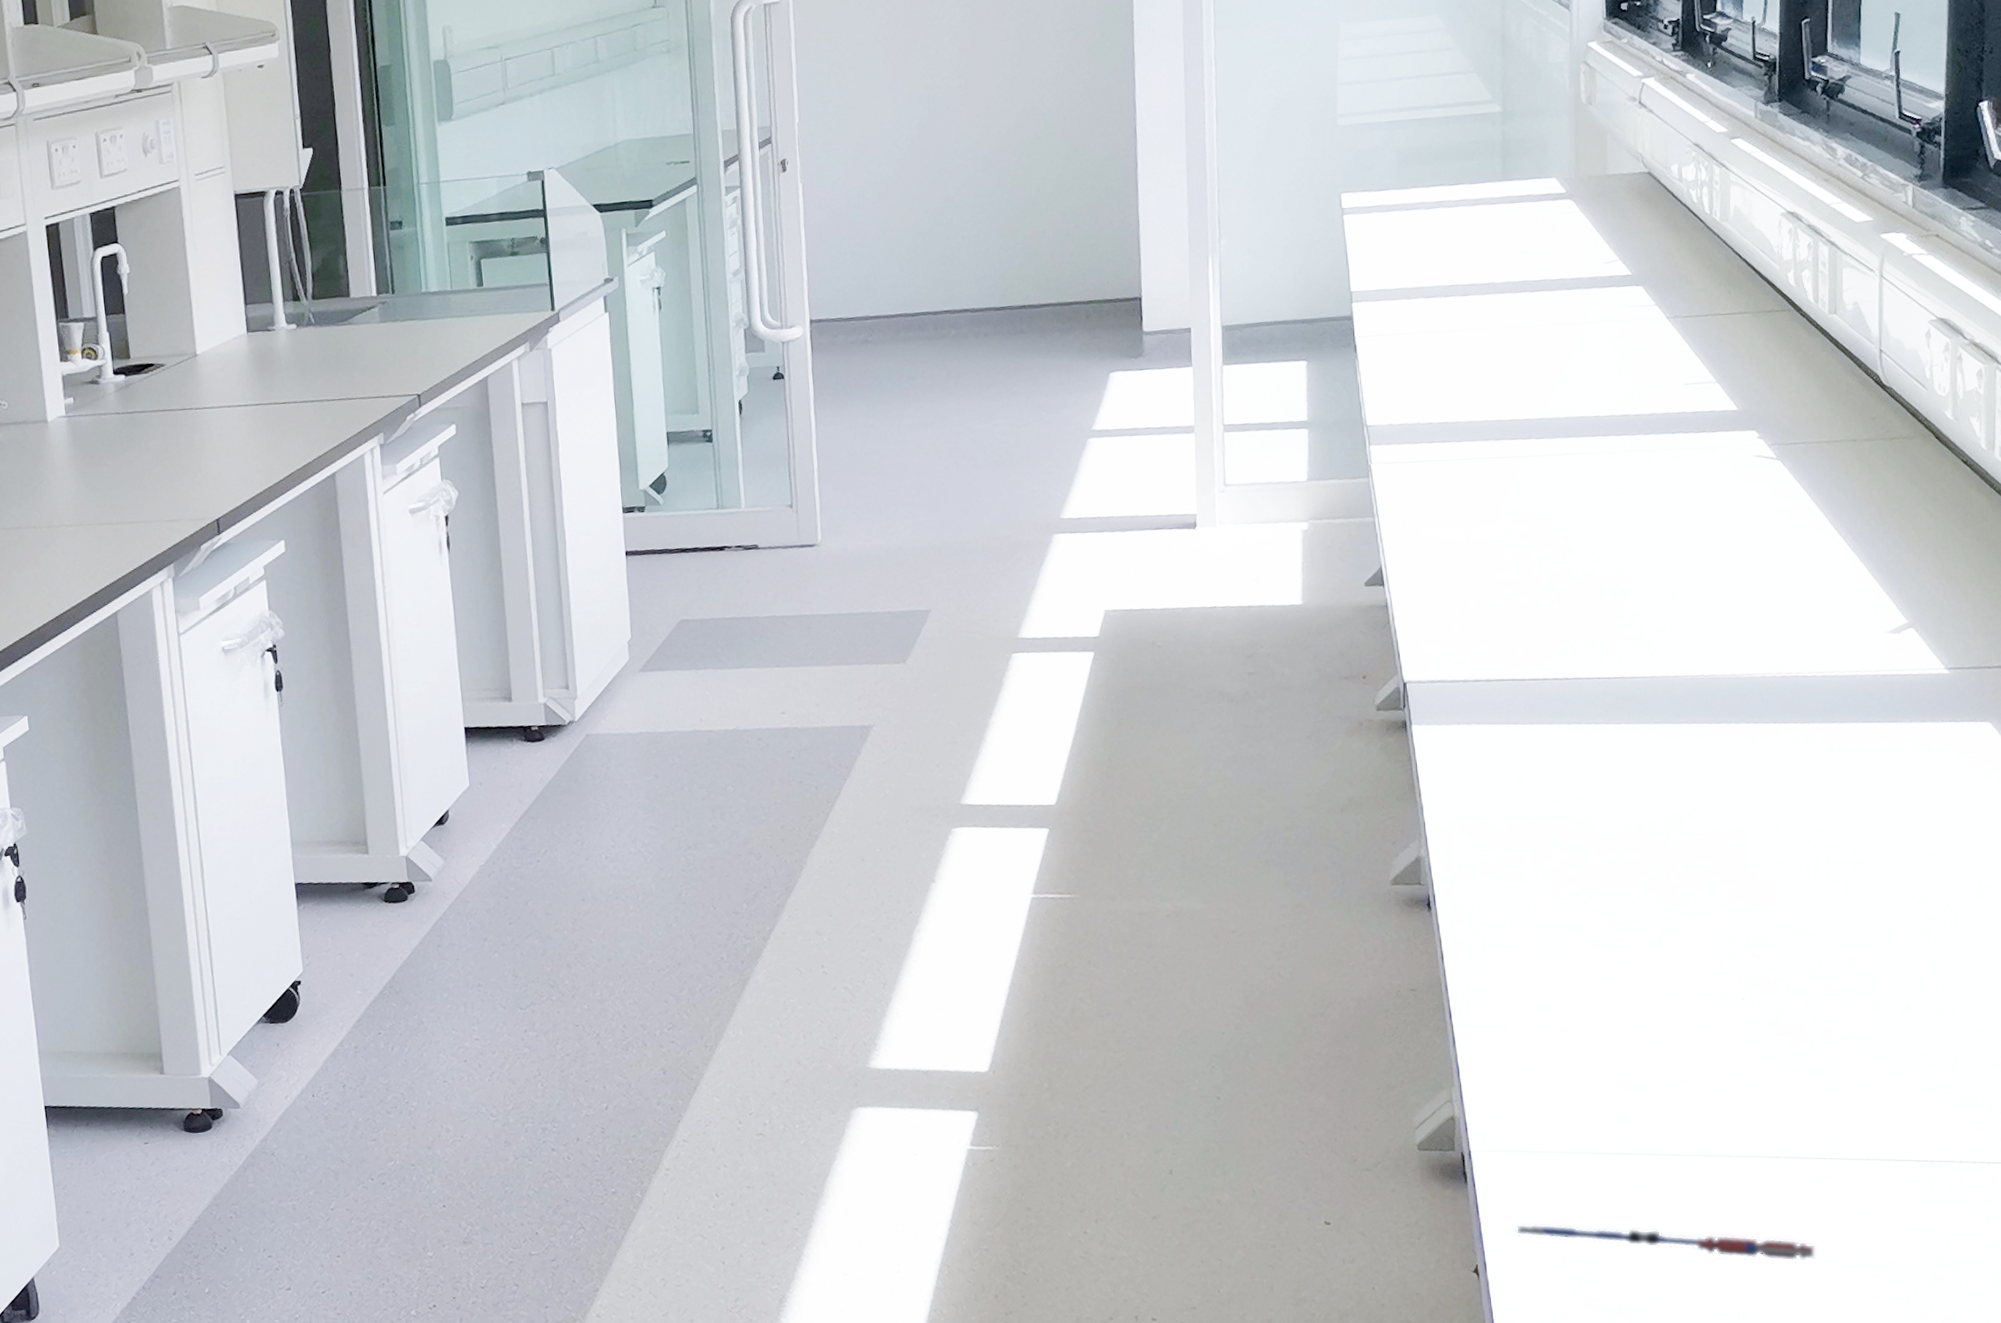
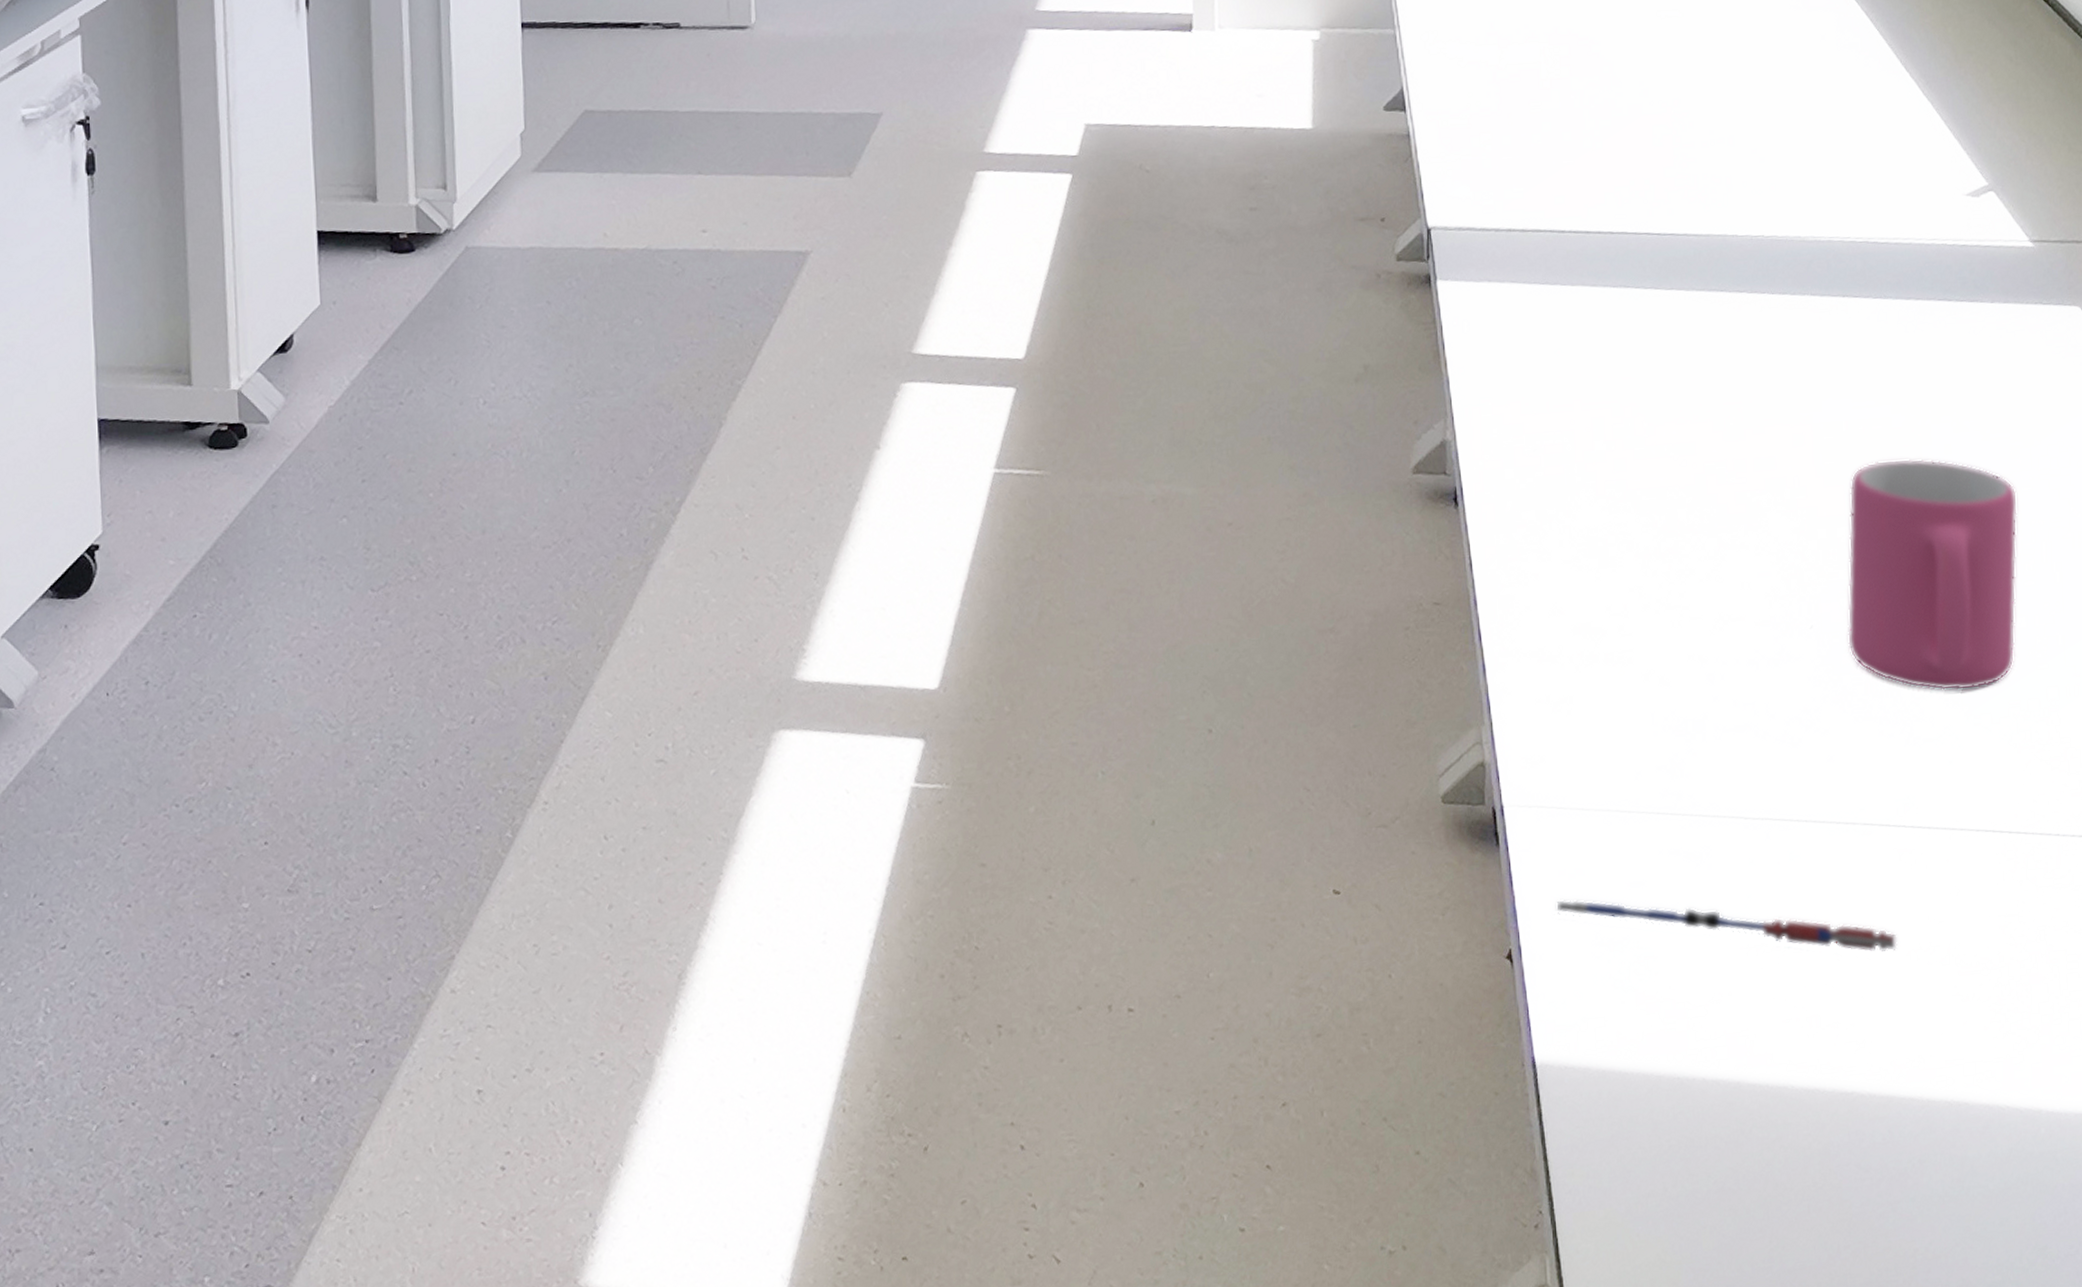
mug: none [1774,855,1931,1047] -> present [1847,458,2018,691]

